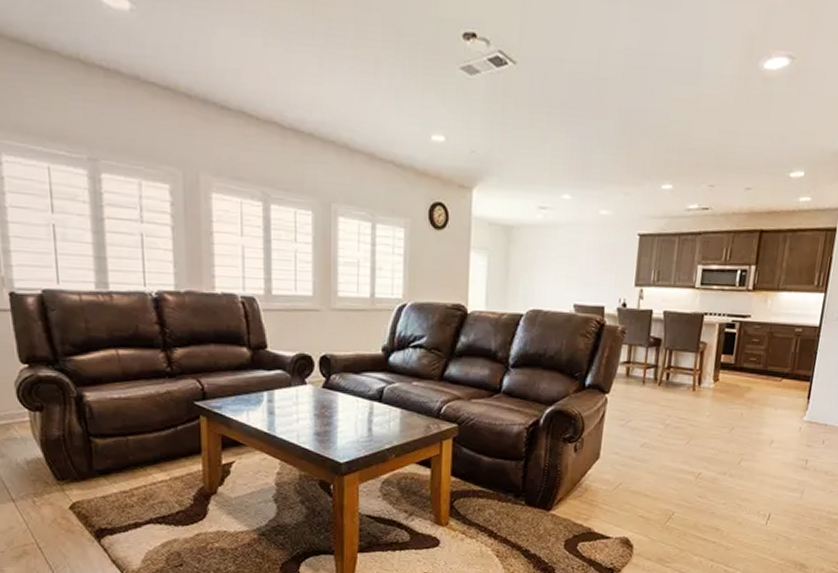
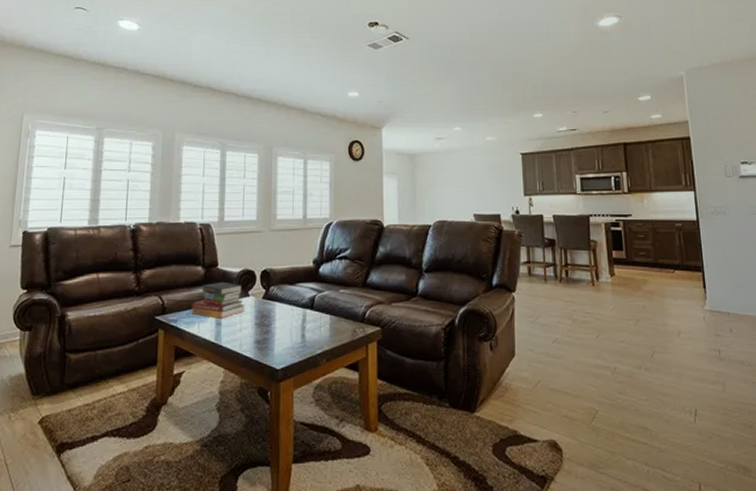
books: none [238,366,302,408] -> present [191,281,245,319]

